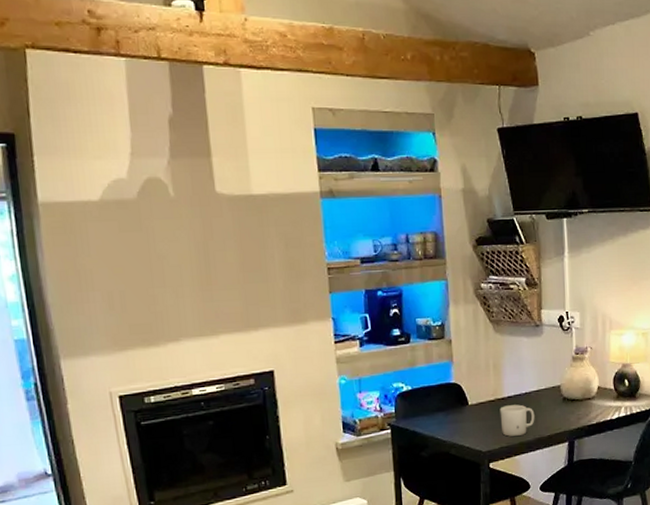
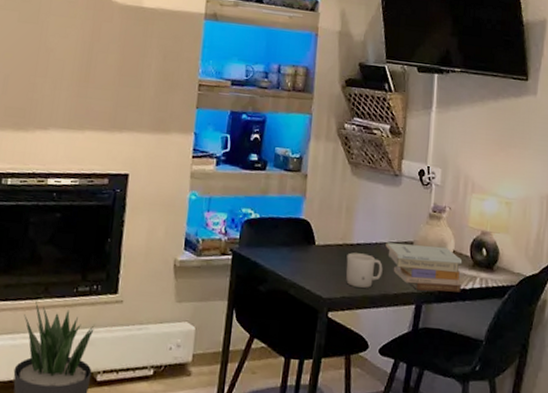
books: none [535,384,608,428] -> present [386,242,463,293]

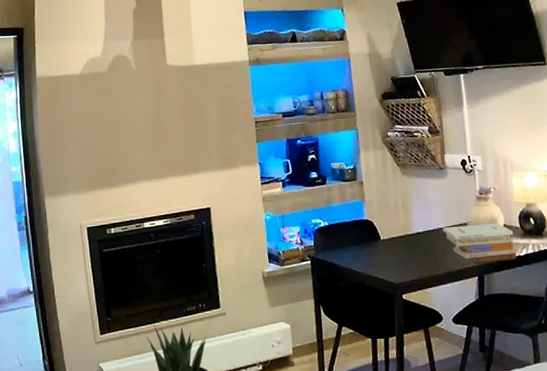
mug: present [345,252,383,288] -> none [410,240,444,270]

